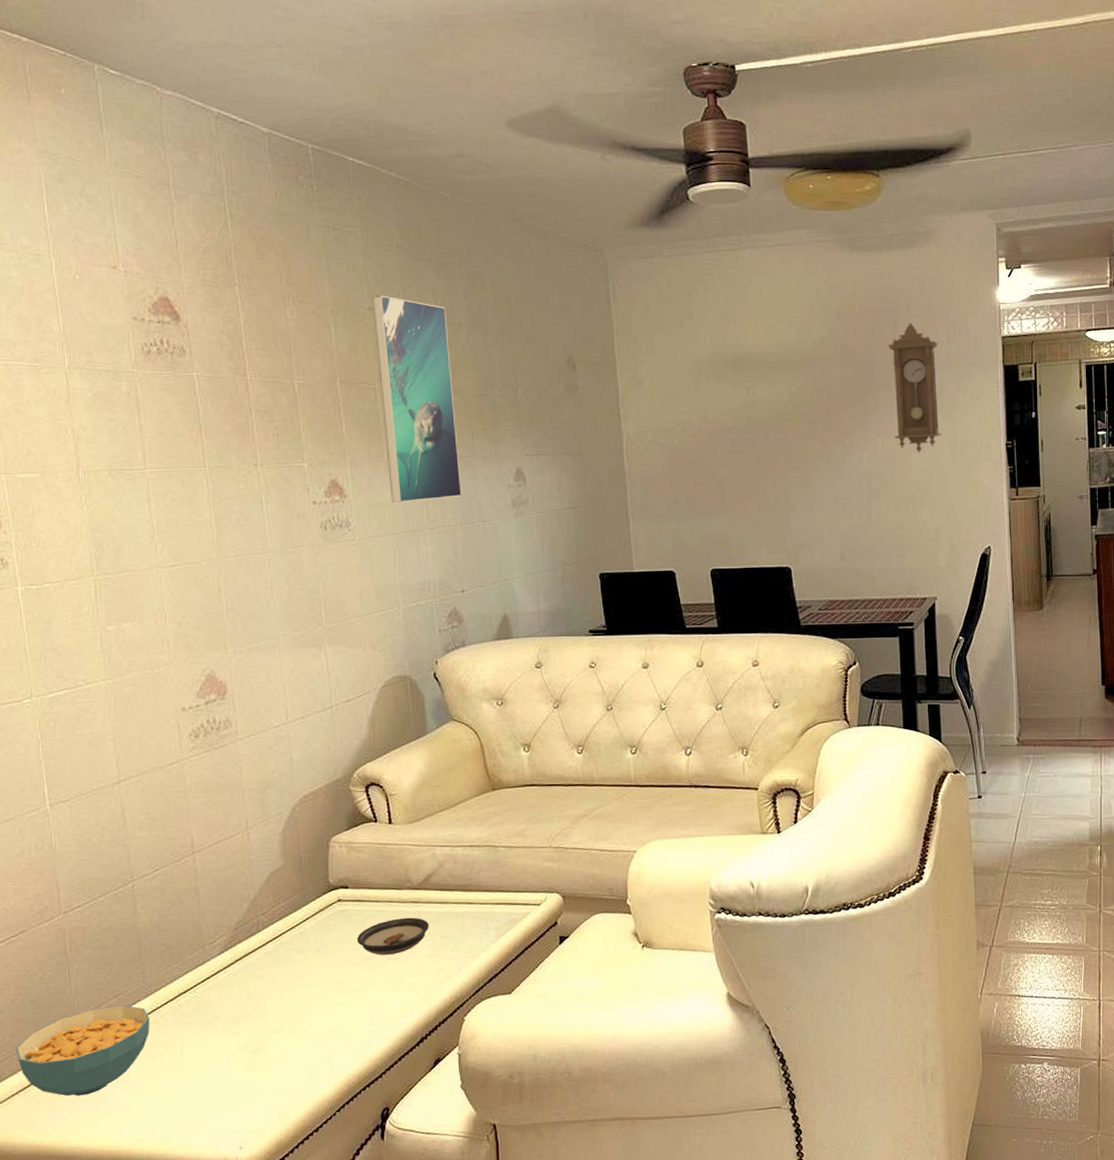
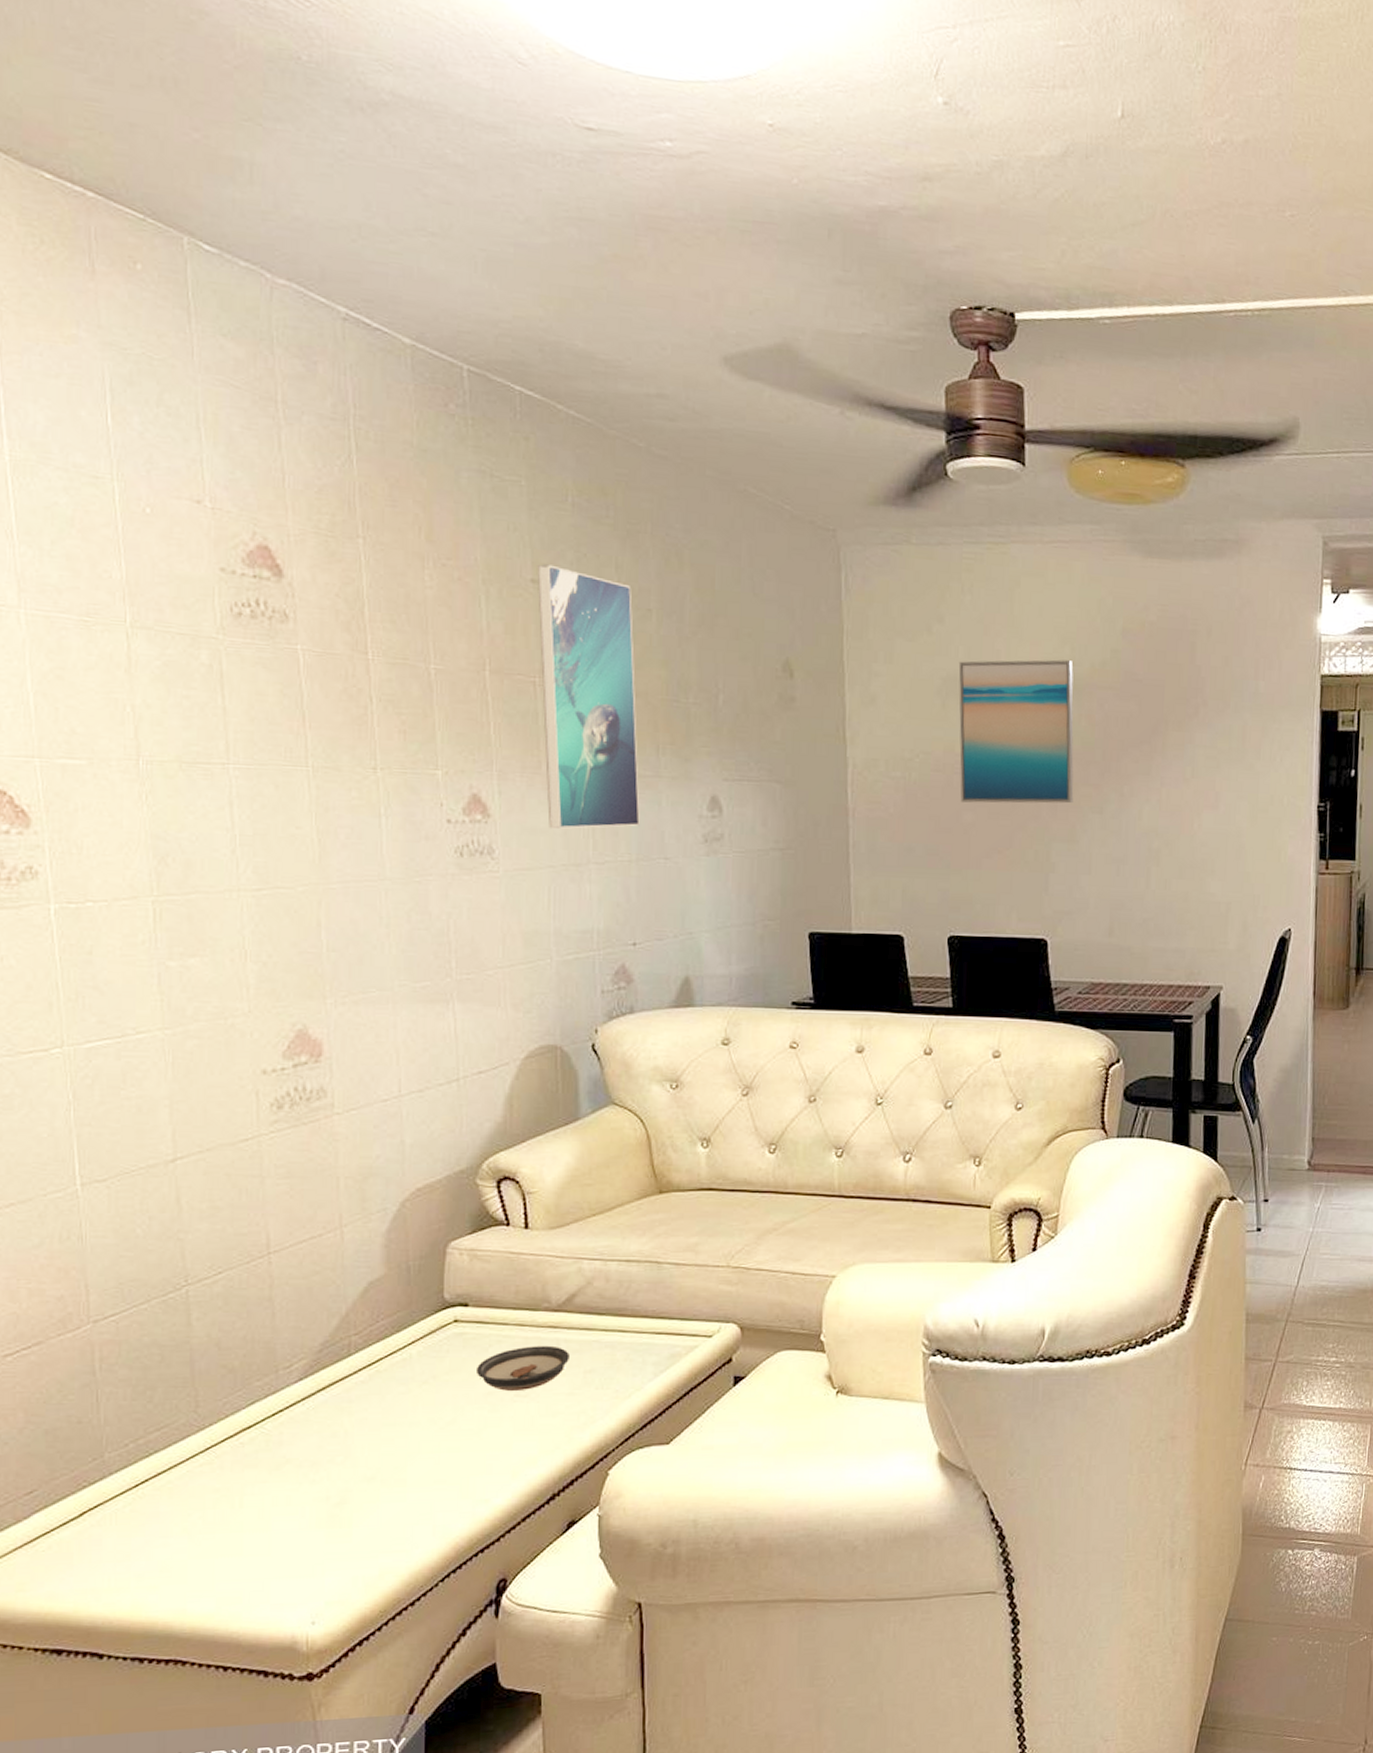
cereal bowl: present [15,1005,151,1096] -> none [21,1440,203,1553]
wall art: none [706,340,805,460] -> present [958,660,1074,804]
pendulum clock: present [888,323,942,453] -> none [1182,650,1243,809]

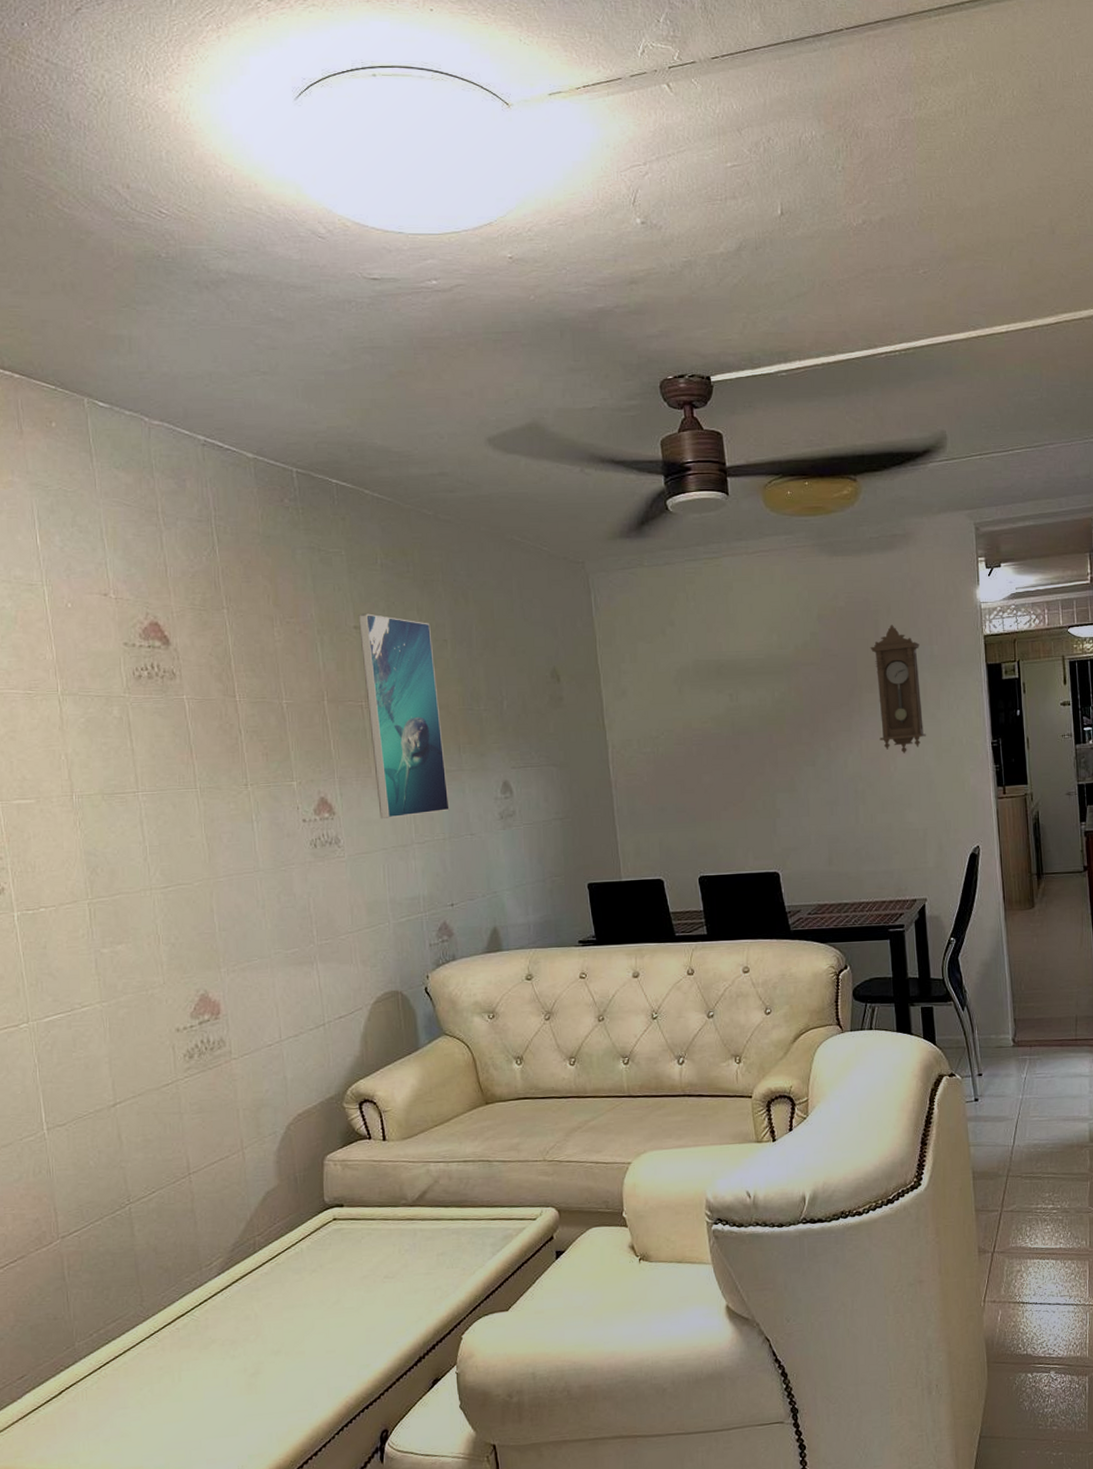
saucer: present [477,1345,569,1391] -> none [353,1234,425,1274]
wall art: present [958,660,1074,804] -> none [689,645,791,767]
pendulum clock: none [1182,650,1243,809] -> present [870,625,927,754]

